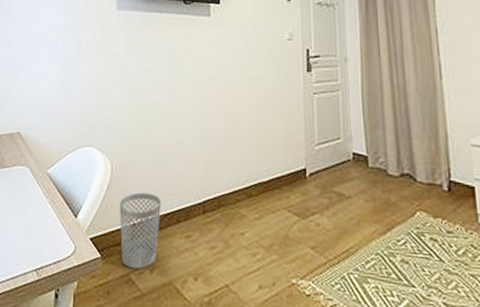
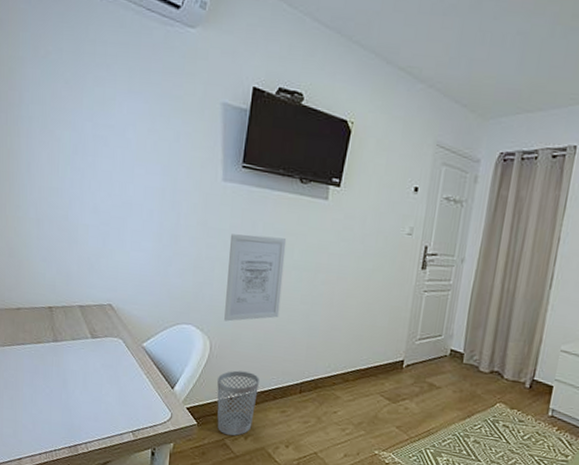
wall art: none [124,54,177,141] -> present [224,234,287,322]

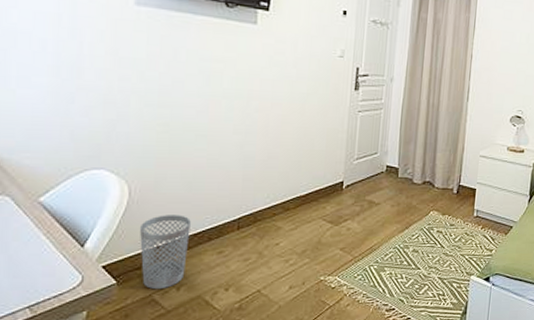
wall art: present [224,234,287,322] -> none [145,63,214,161]

